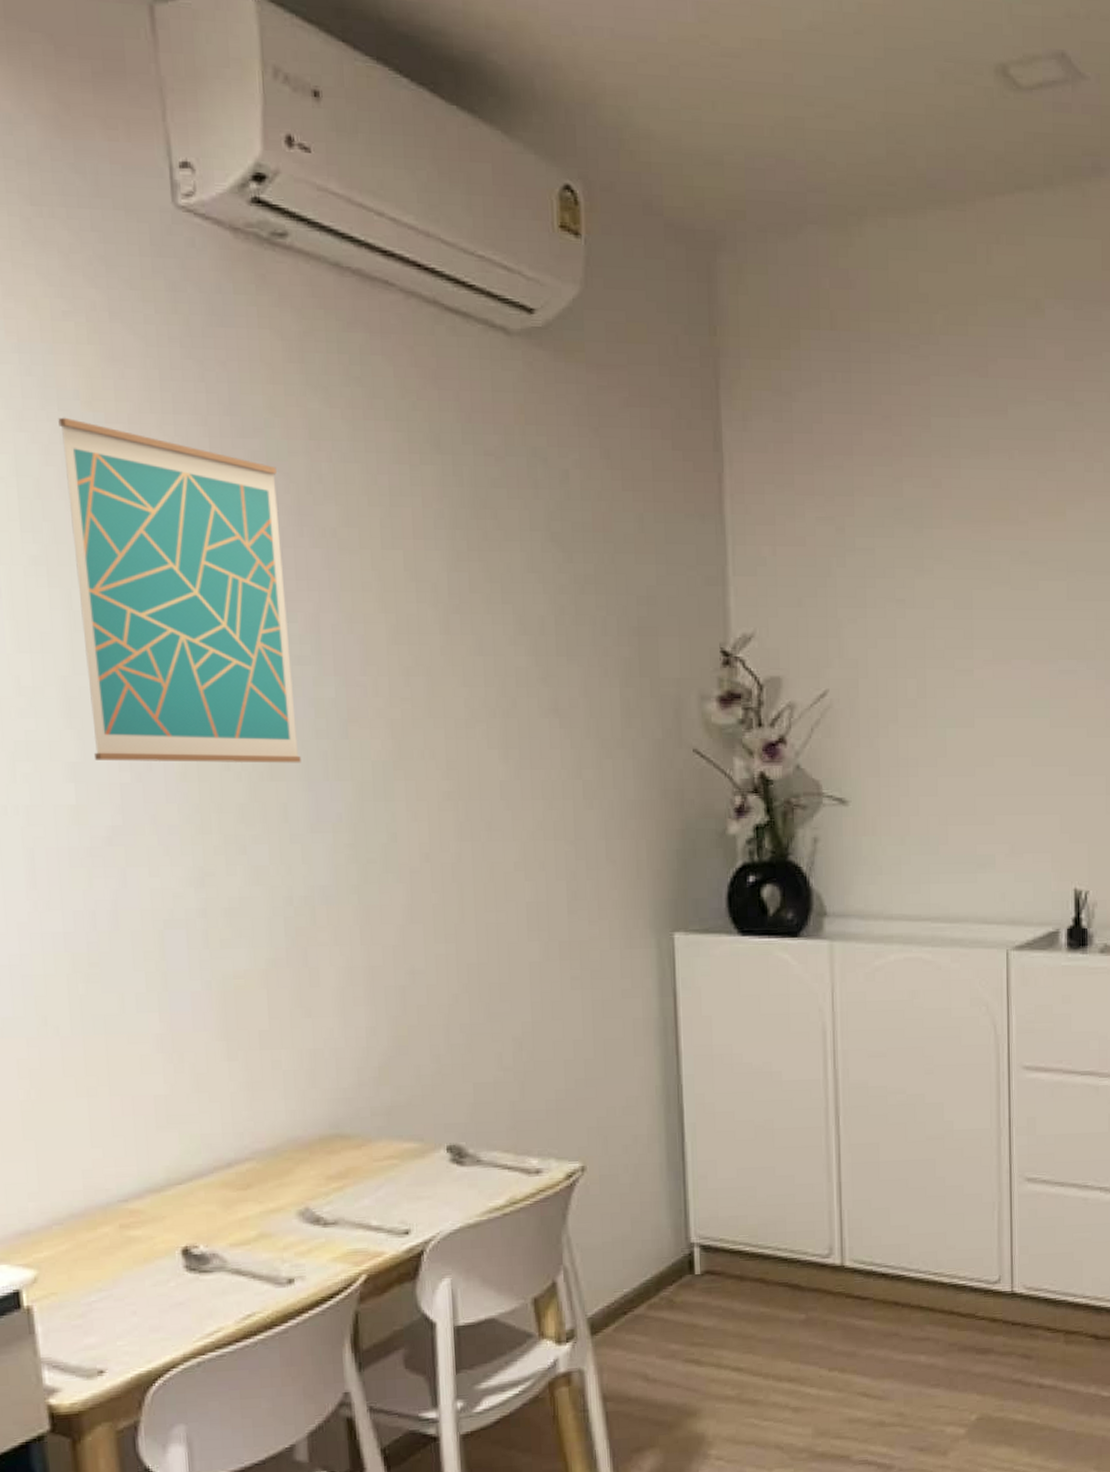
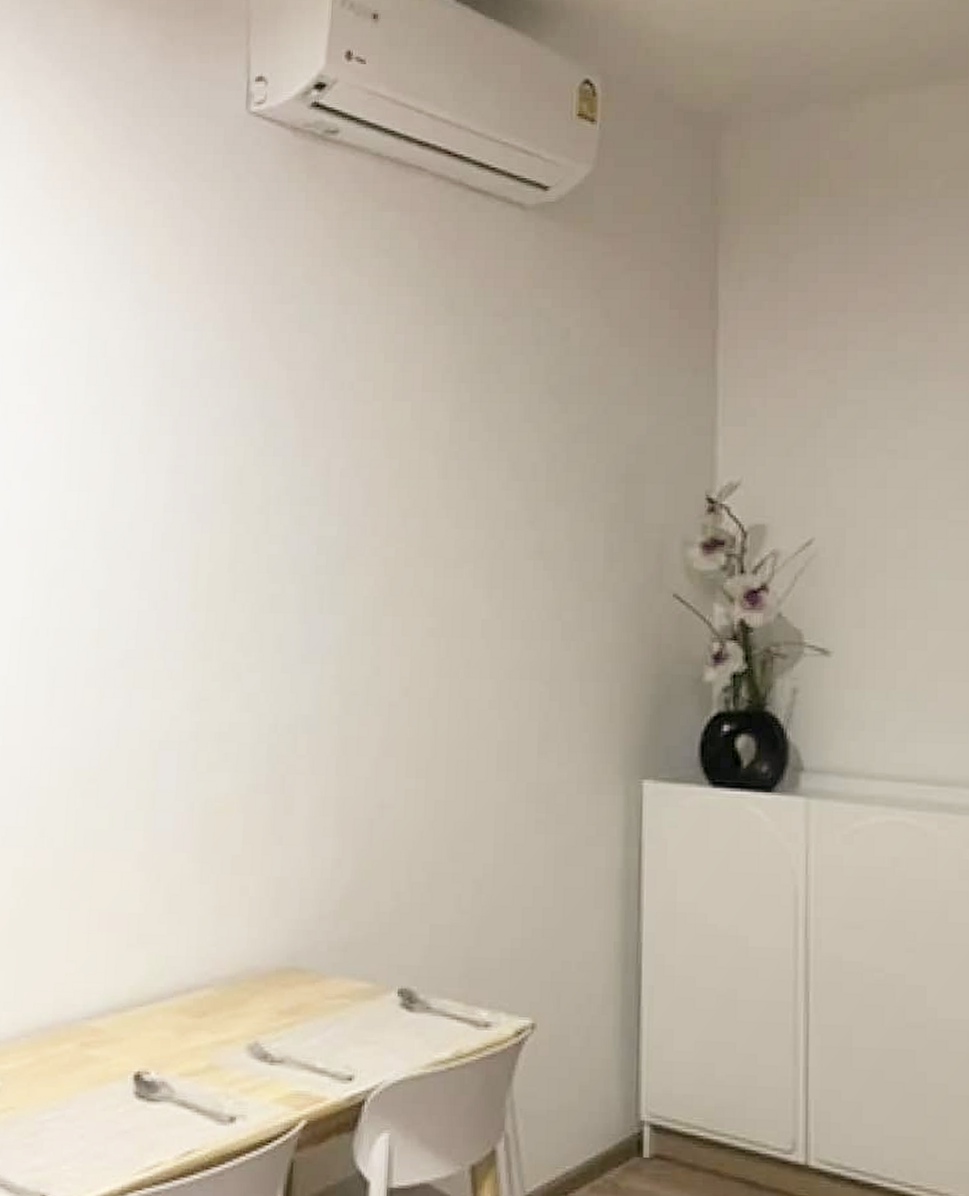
wall art: present [58,417,301,763] -> none [120,288,307,597]

